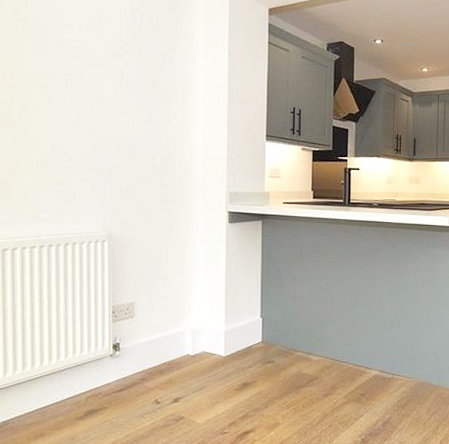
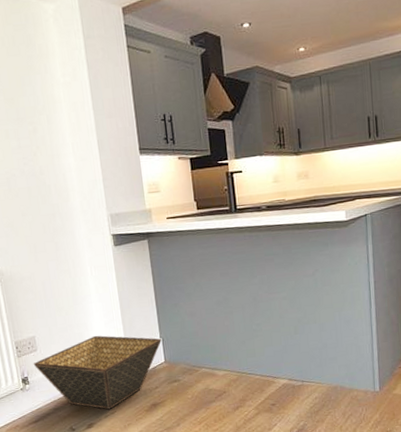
basket: none [127,308,262,385] -> present [33,335,162,410]

